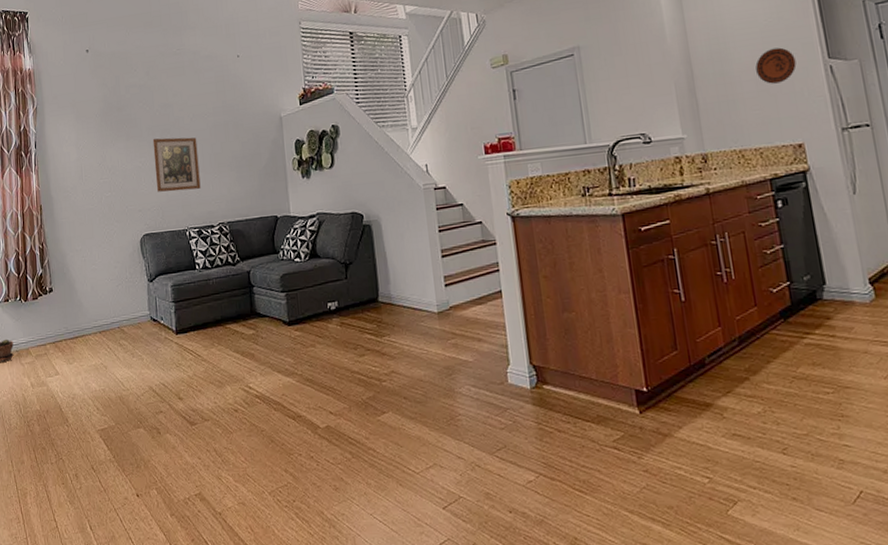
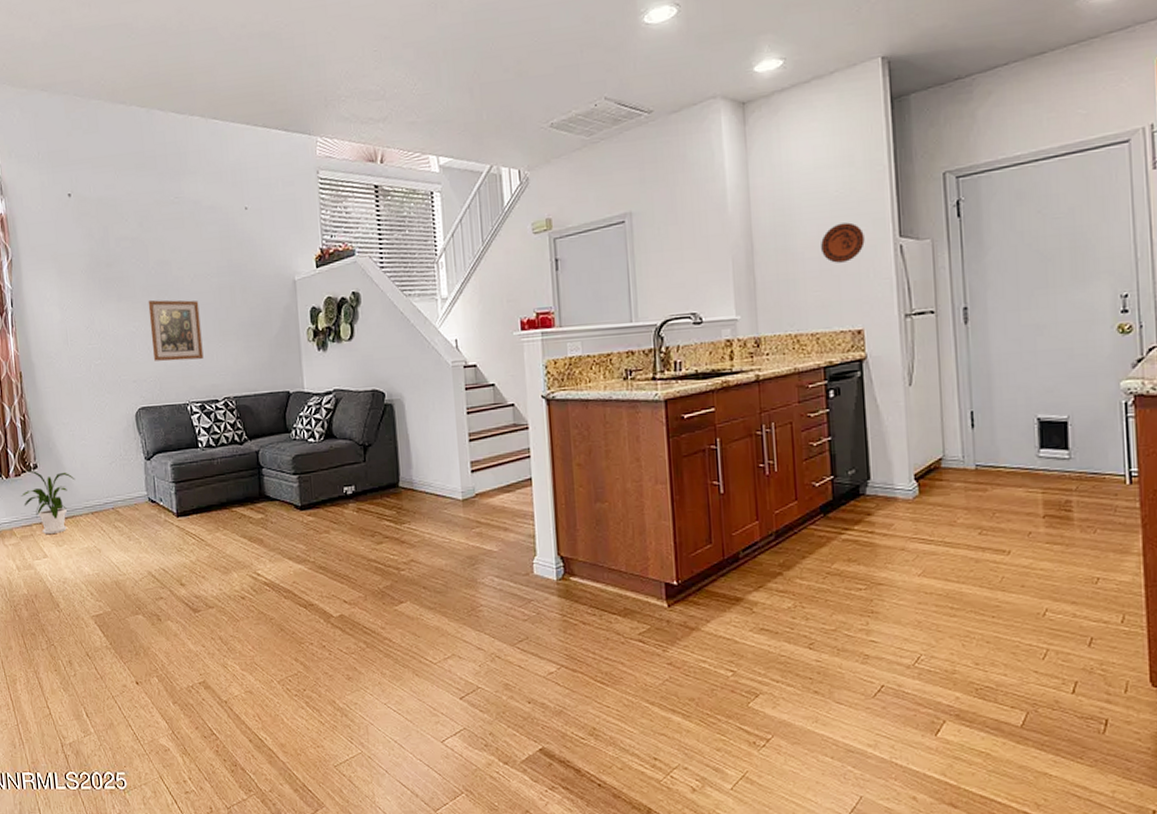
house plant: none [36,294,86,354] -> present [20,471,75,535]

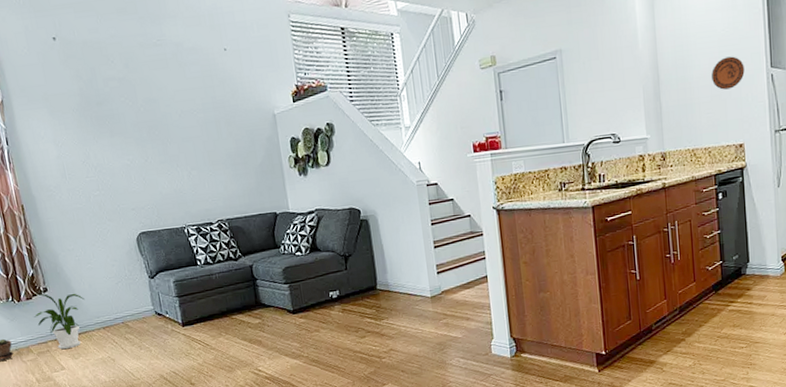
wall art: present [148,299,204,361] -> none [139,134,196,190]

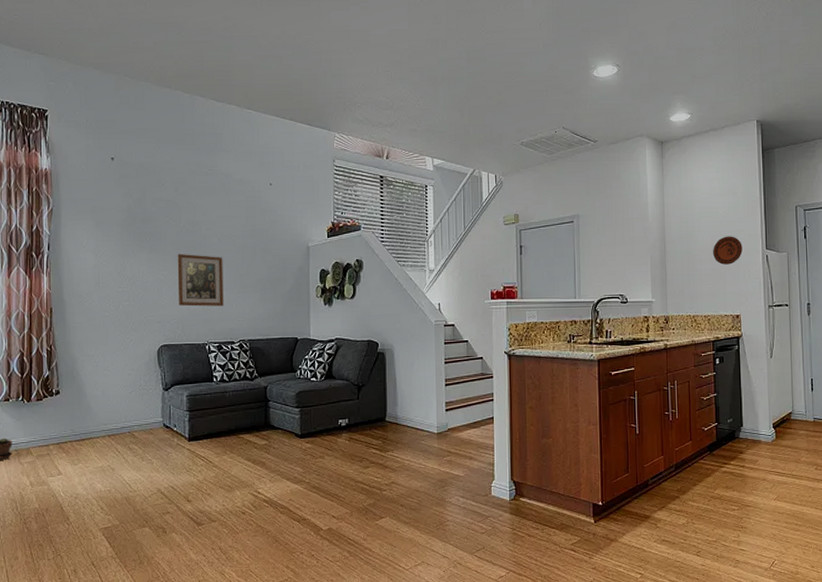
house plant: present [33,293,85,350] -> none [40,396,95,455]
wall art: none [139,134,196,190] -> present [177,253,224,307]

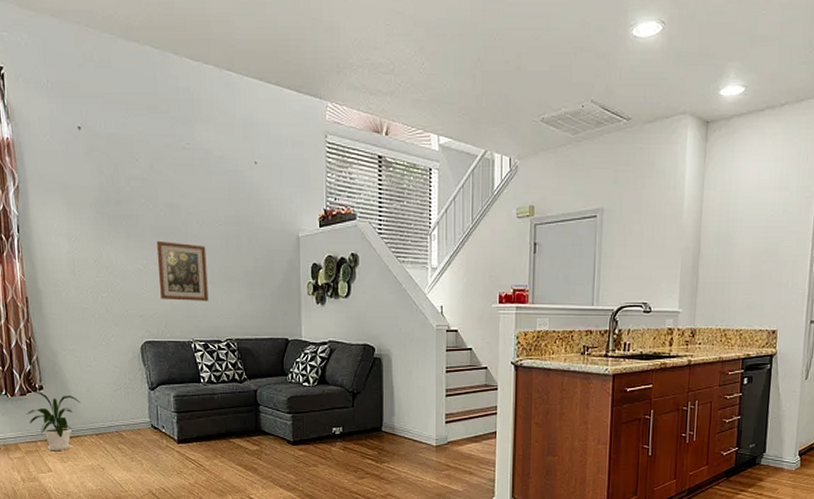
house plant: none [40,396,95,455] -> present [25,392,81,452]
decorative plate: present [713,236,743,265] -> none [753,238,789,272]

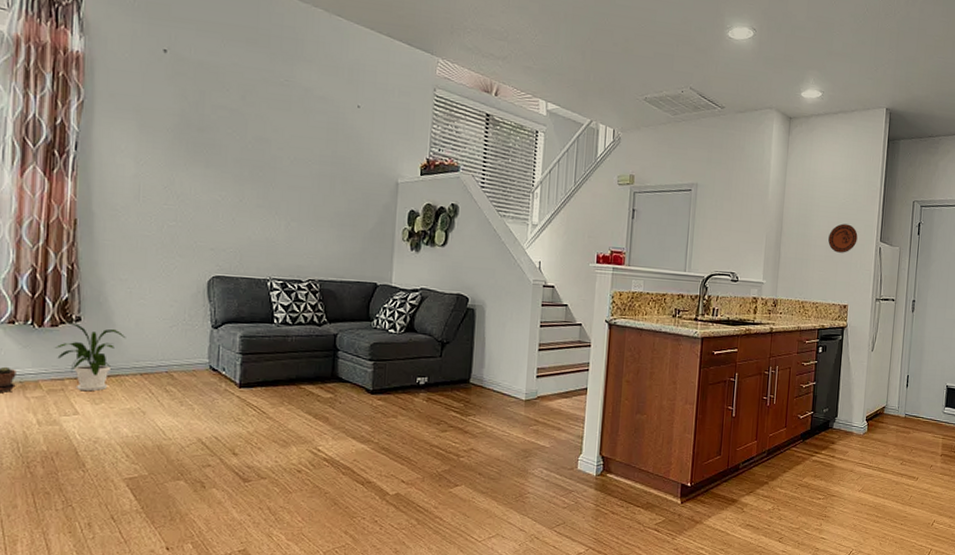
wall art: present [156,240,209,301] -> none [237,172,295,239]
decorative plate: none [753,238,789,272] -> present [828,223,858,253]

